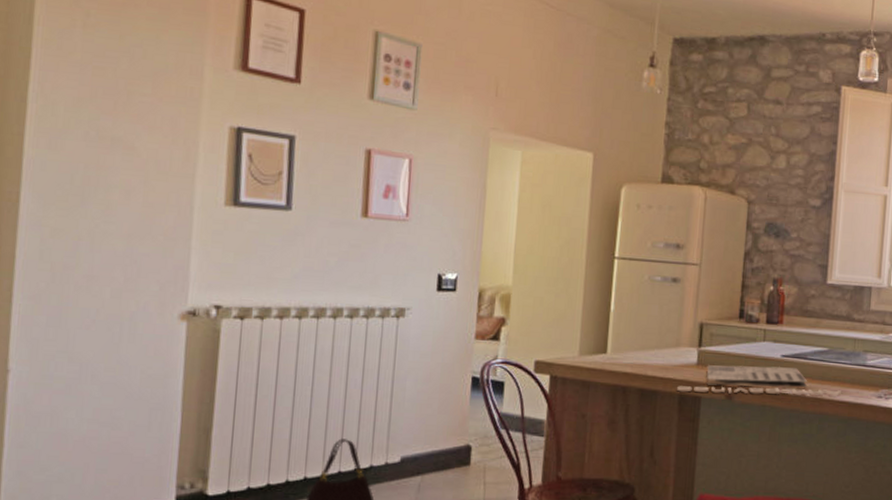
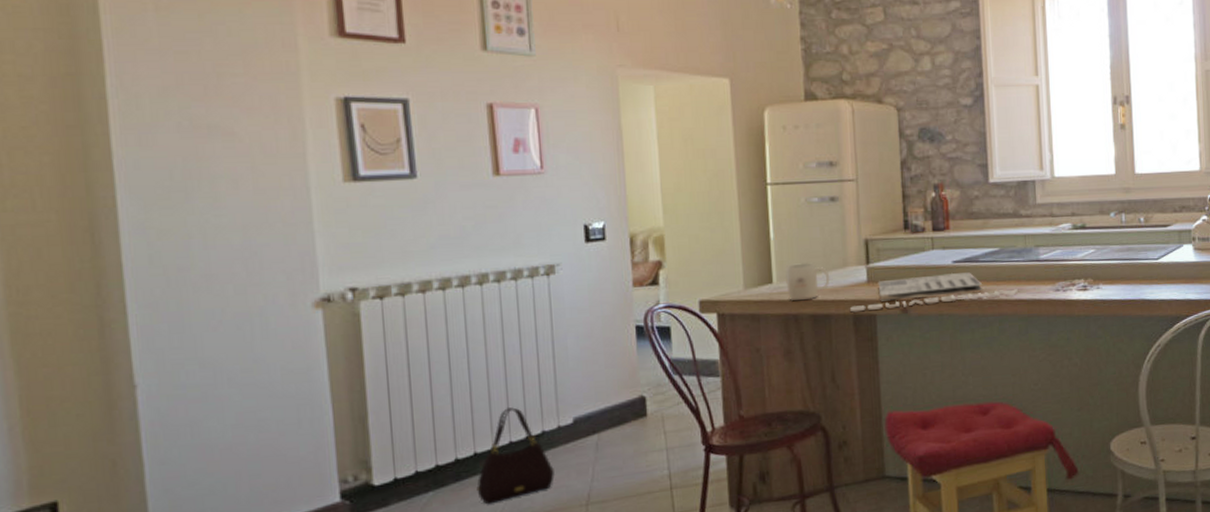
mug: none [619,336,662,375] -> present [785,261,830,302]

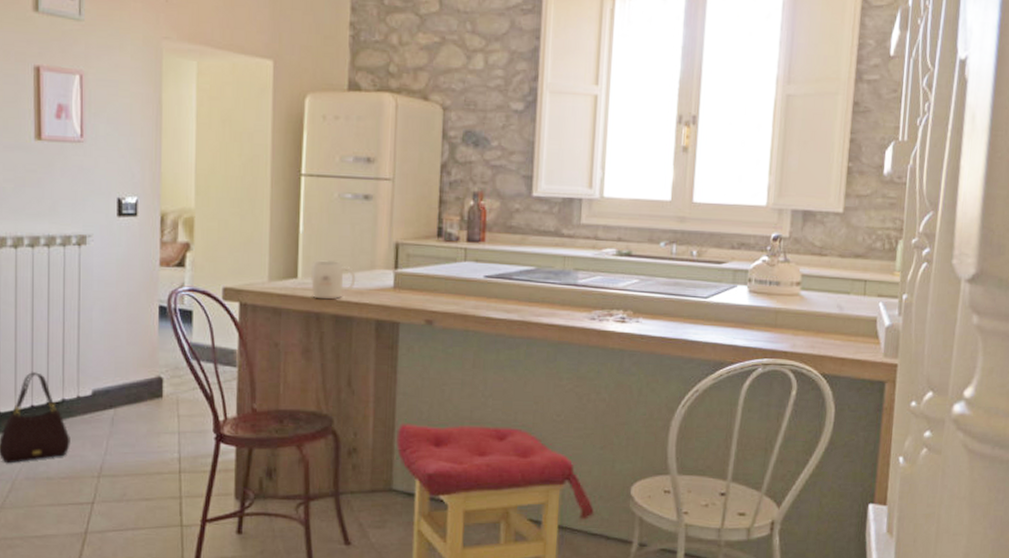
newspaper: present [849,271,1019,313] -> none [372,287,552,319]

